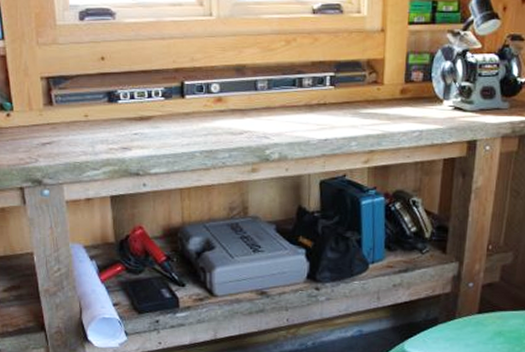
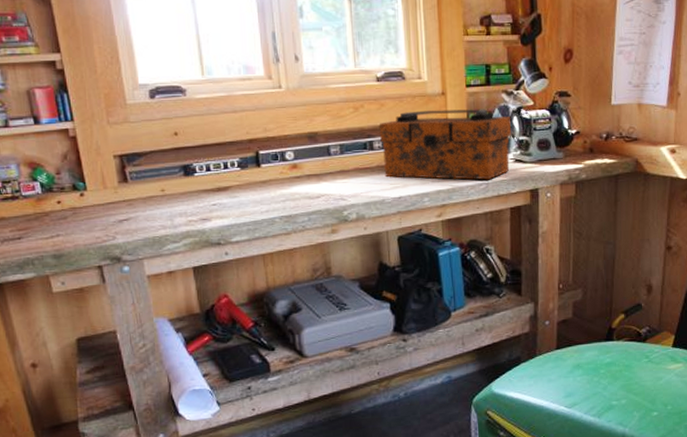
tool box: none [311,48,454,128] -> present [380,109,511,180]

